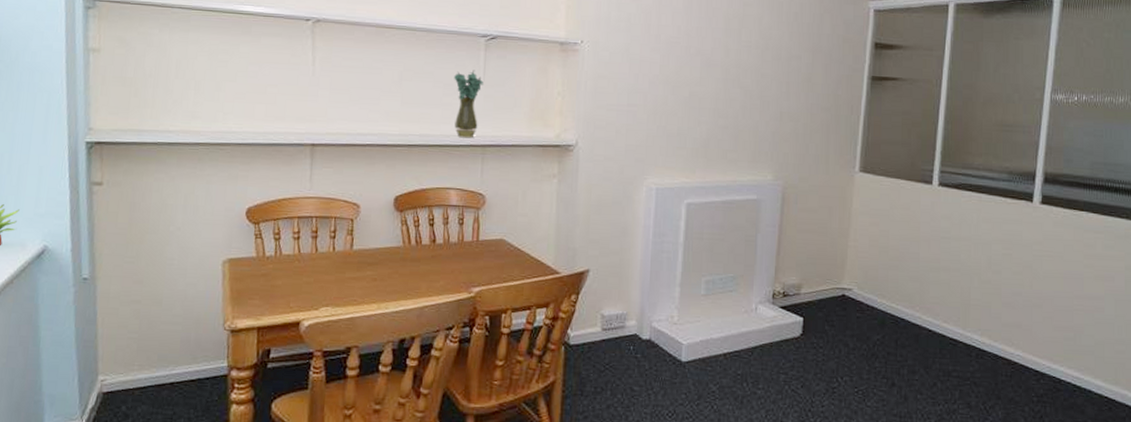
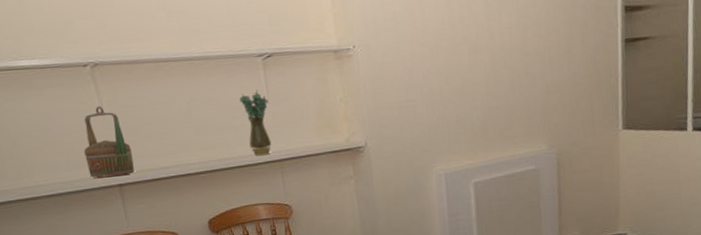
decorative basket: none [284,61,333,136] -> present [84,105,135,179]

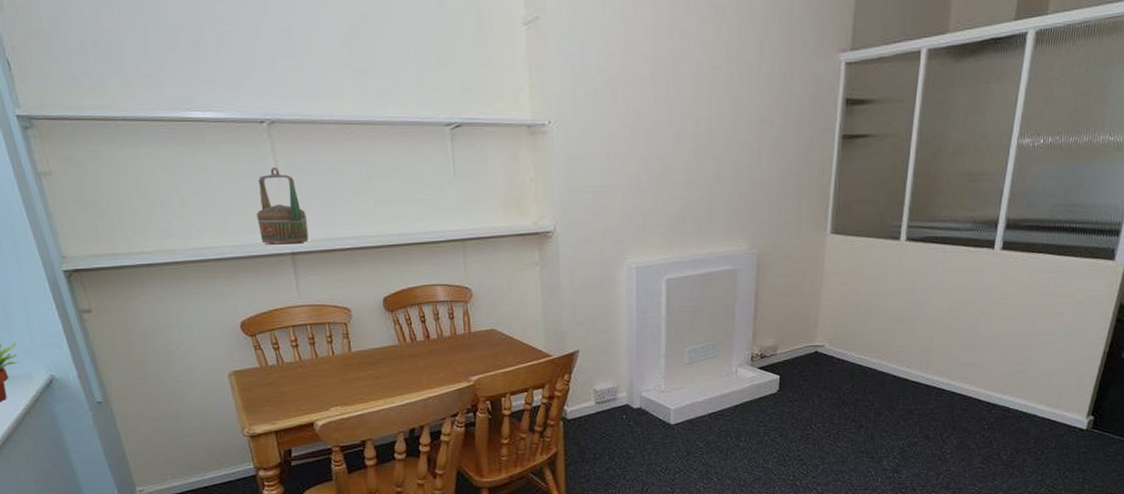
vase: present [239,90,272,157] -> none [423,162,455,234]

